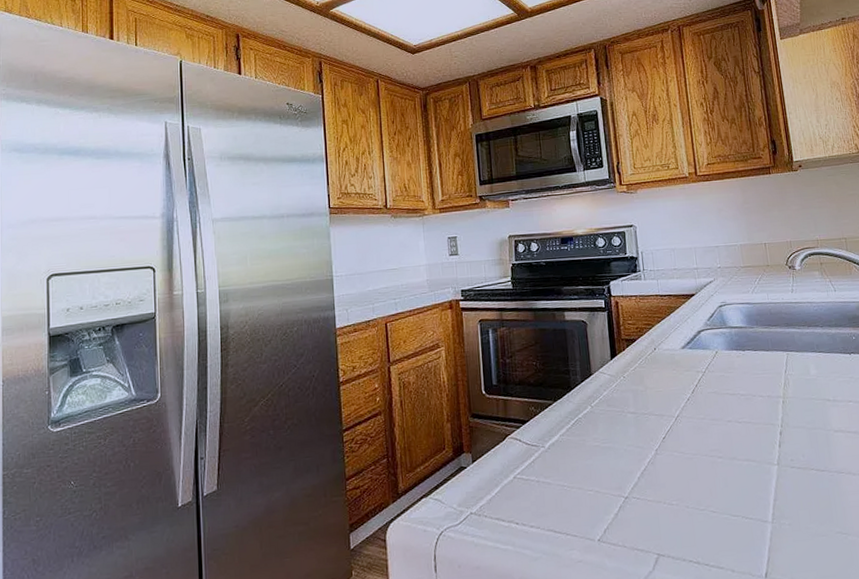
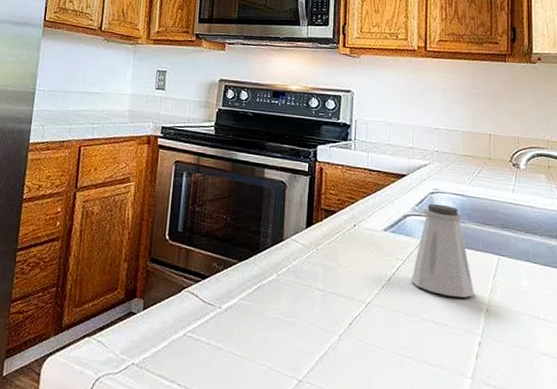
saltshaker: none [712,315,770,397] -> present [412,203,474,298]

